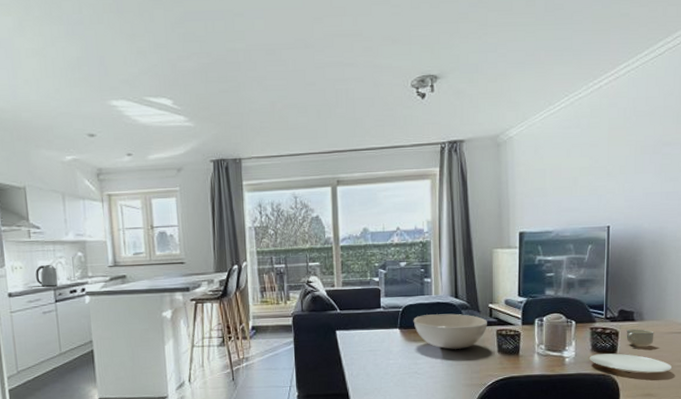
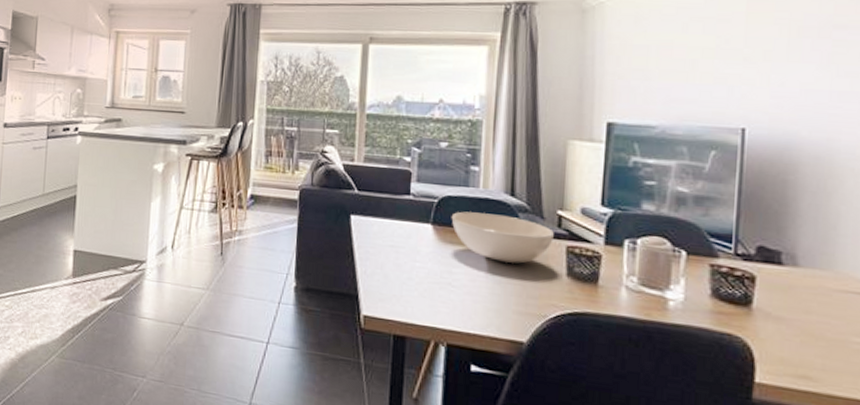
kettle: present [35,264,58,288] -> none [33,97,54,123]
plate: present [589,353,673,374] -> none [707,303,847,349]
cup: present [626,329,654,347] -> none [768,275,816,306]

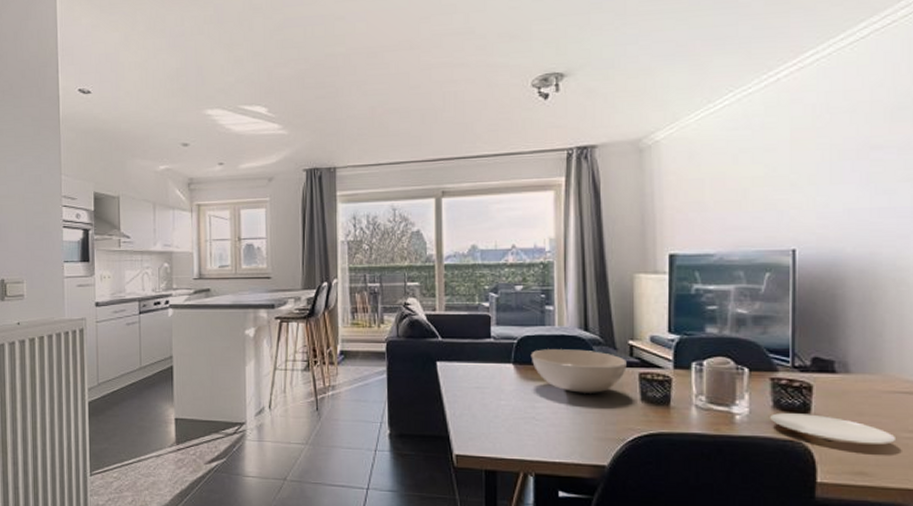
plate: none [707,303,847,349] -> present [770,412,897,446]

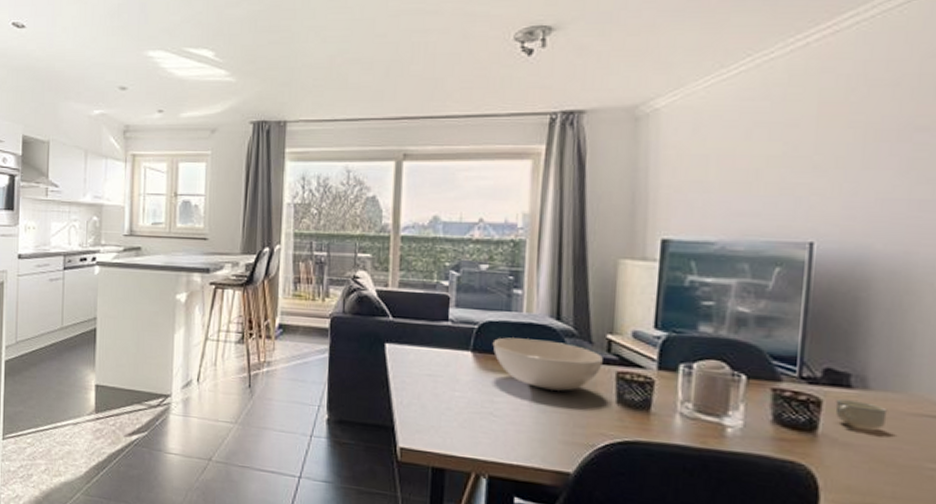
plate: present [770,412,897,446] -> none [768,429,920,476]
cup: none [824,384,867,409] -> present [835,399,888,431]

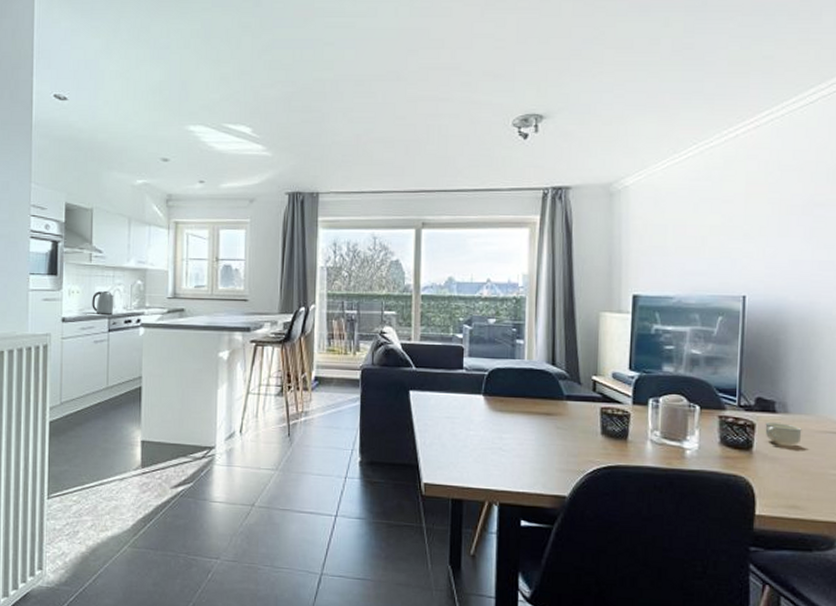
kettle: none [48,226,70,253] -> present [92,290,114,316]
bowl: present [492,337,603,391] -> none [500,382,590,426]

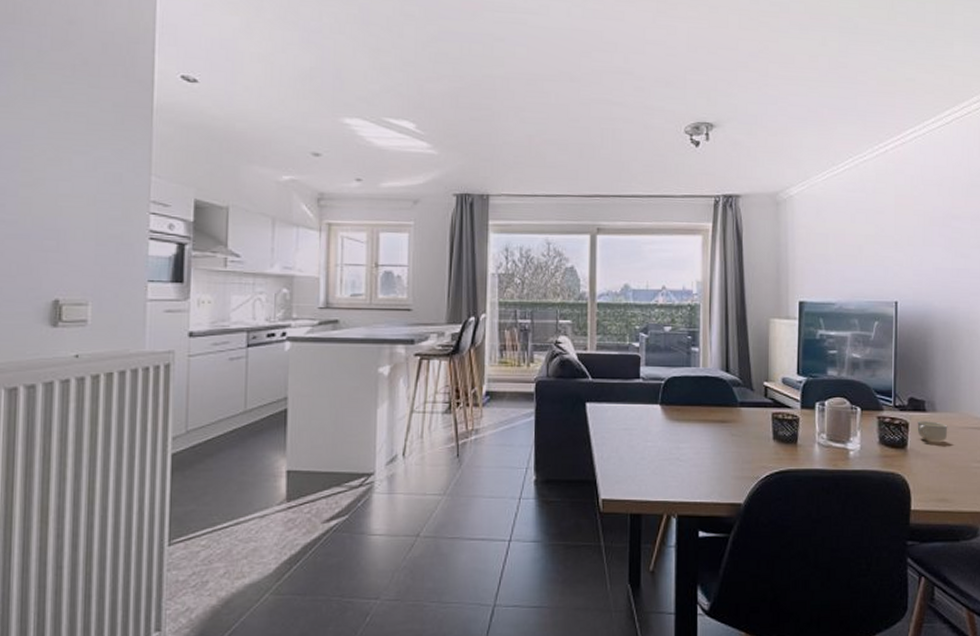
kettle: present [92,290,114,316] -> none [227,300,255,329]

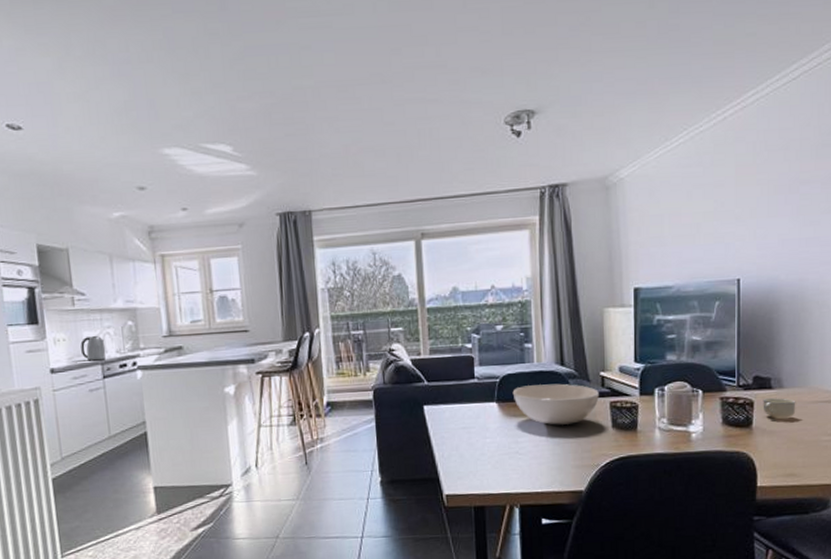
kettle: none [227,300,255,329] -> present [80,335,106,362]
bowl: none [676,390,762,433] -> present [512,383,599,425]

